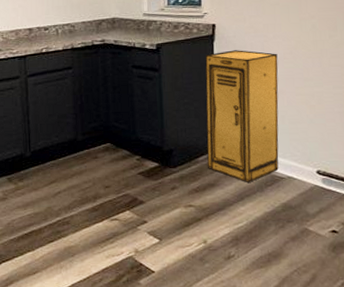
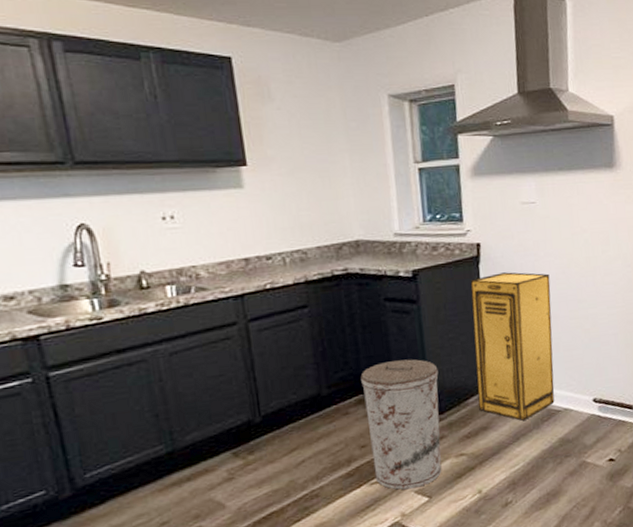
trash can: none [109,117,174,229] -> present [360,359,442,490]

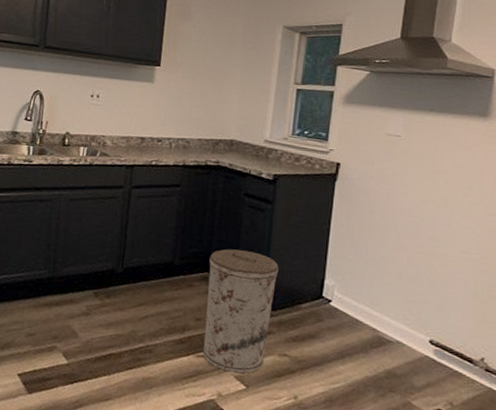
storage cabinet: present [470,272,555,421] -> none [310,193,403,341]

